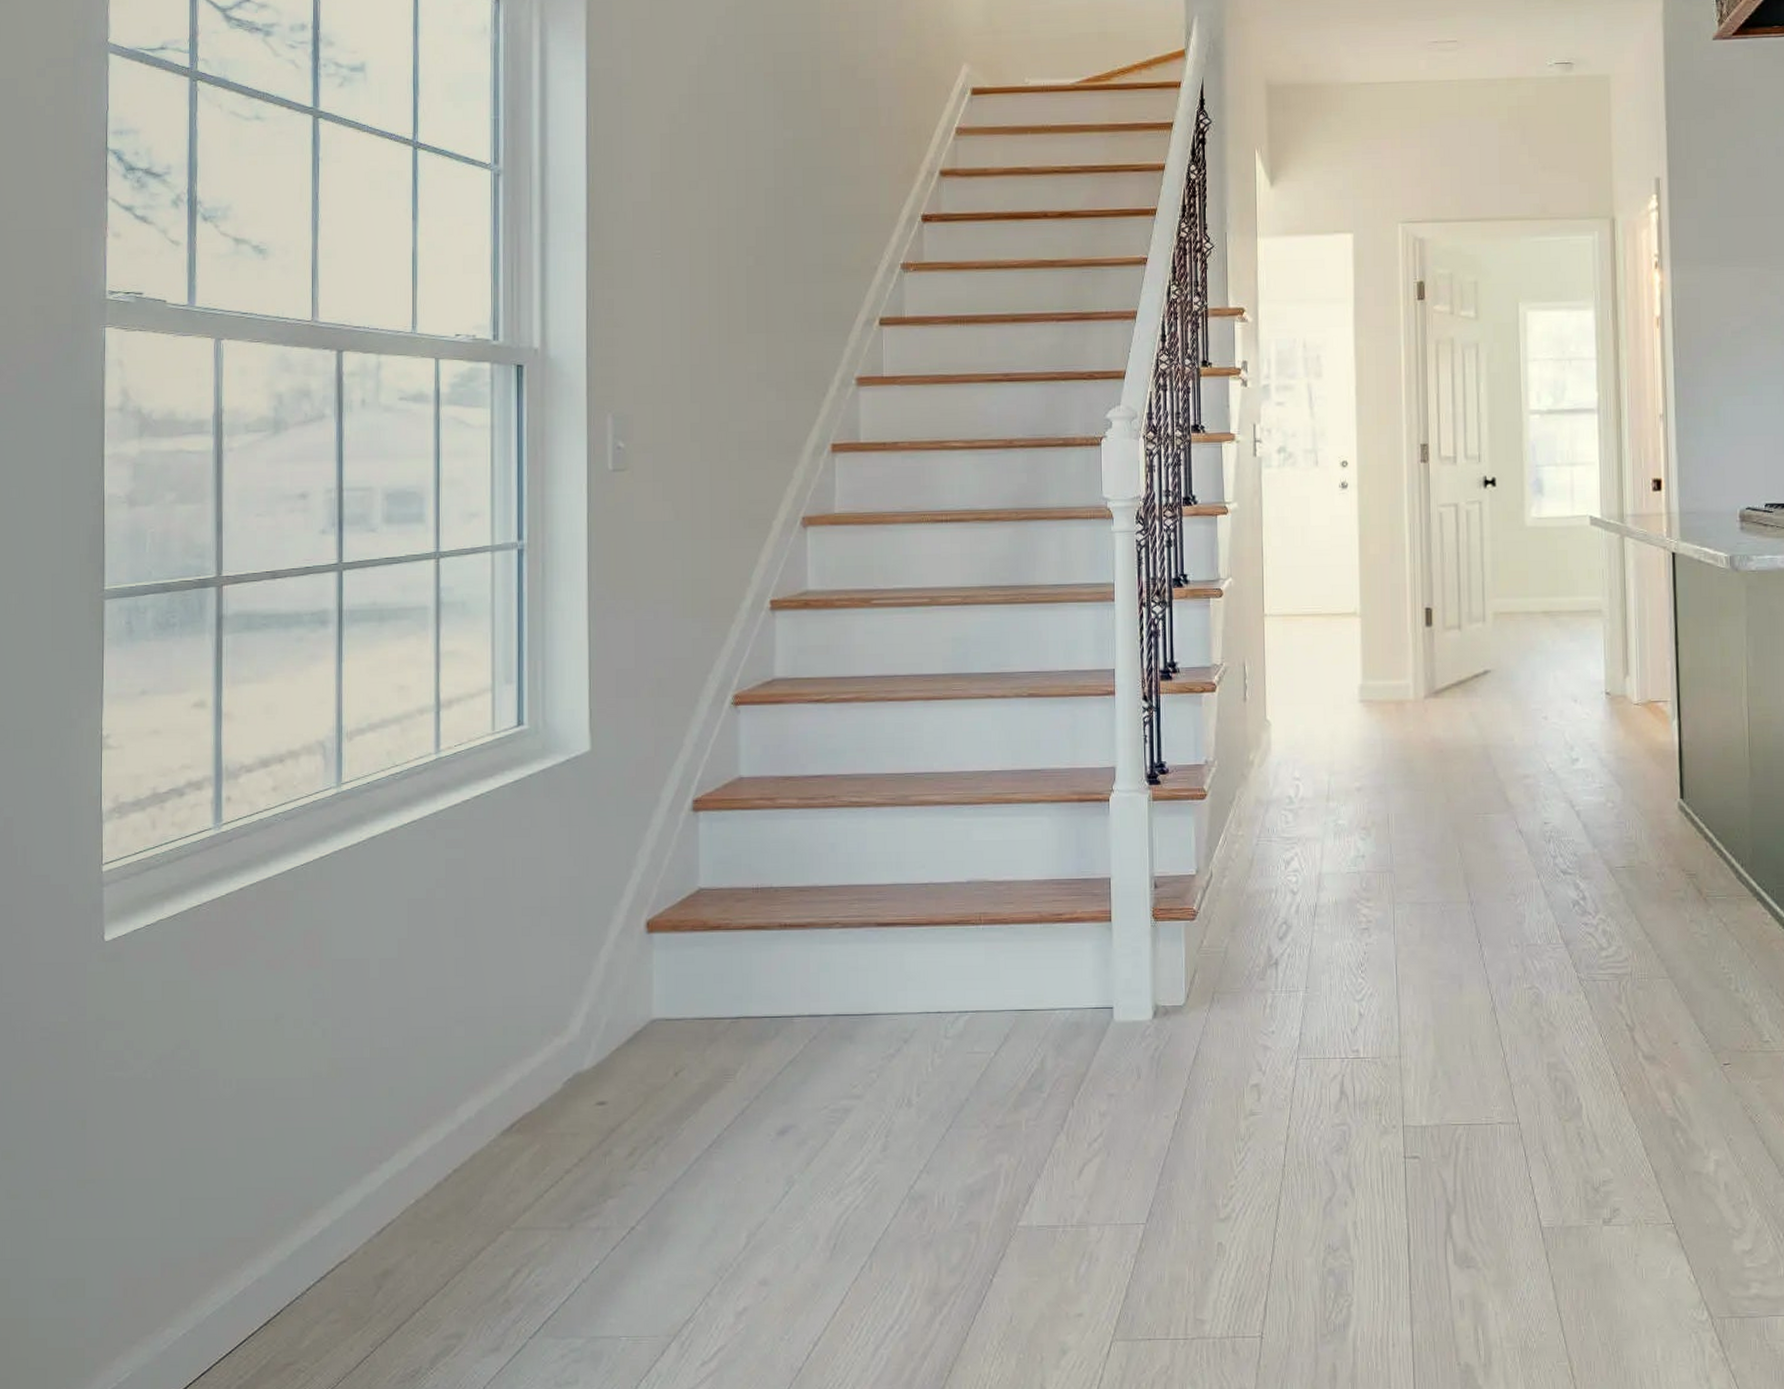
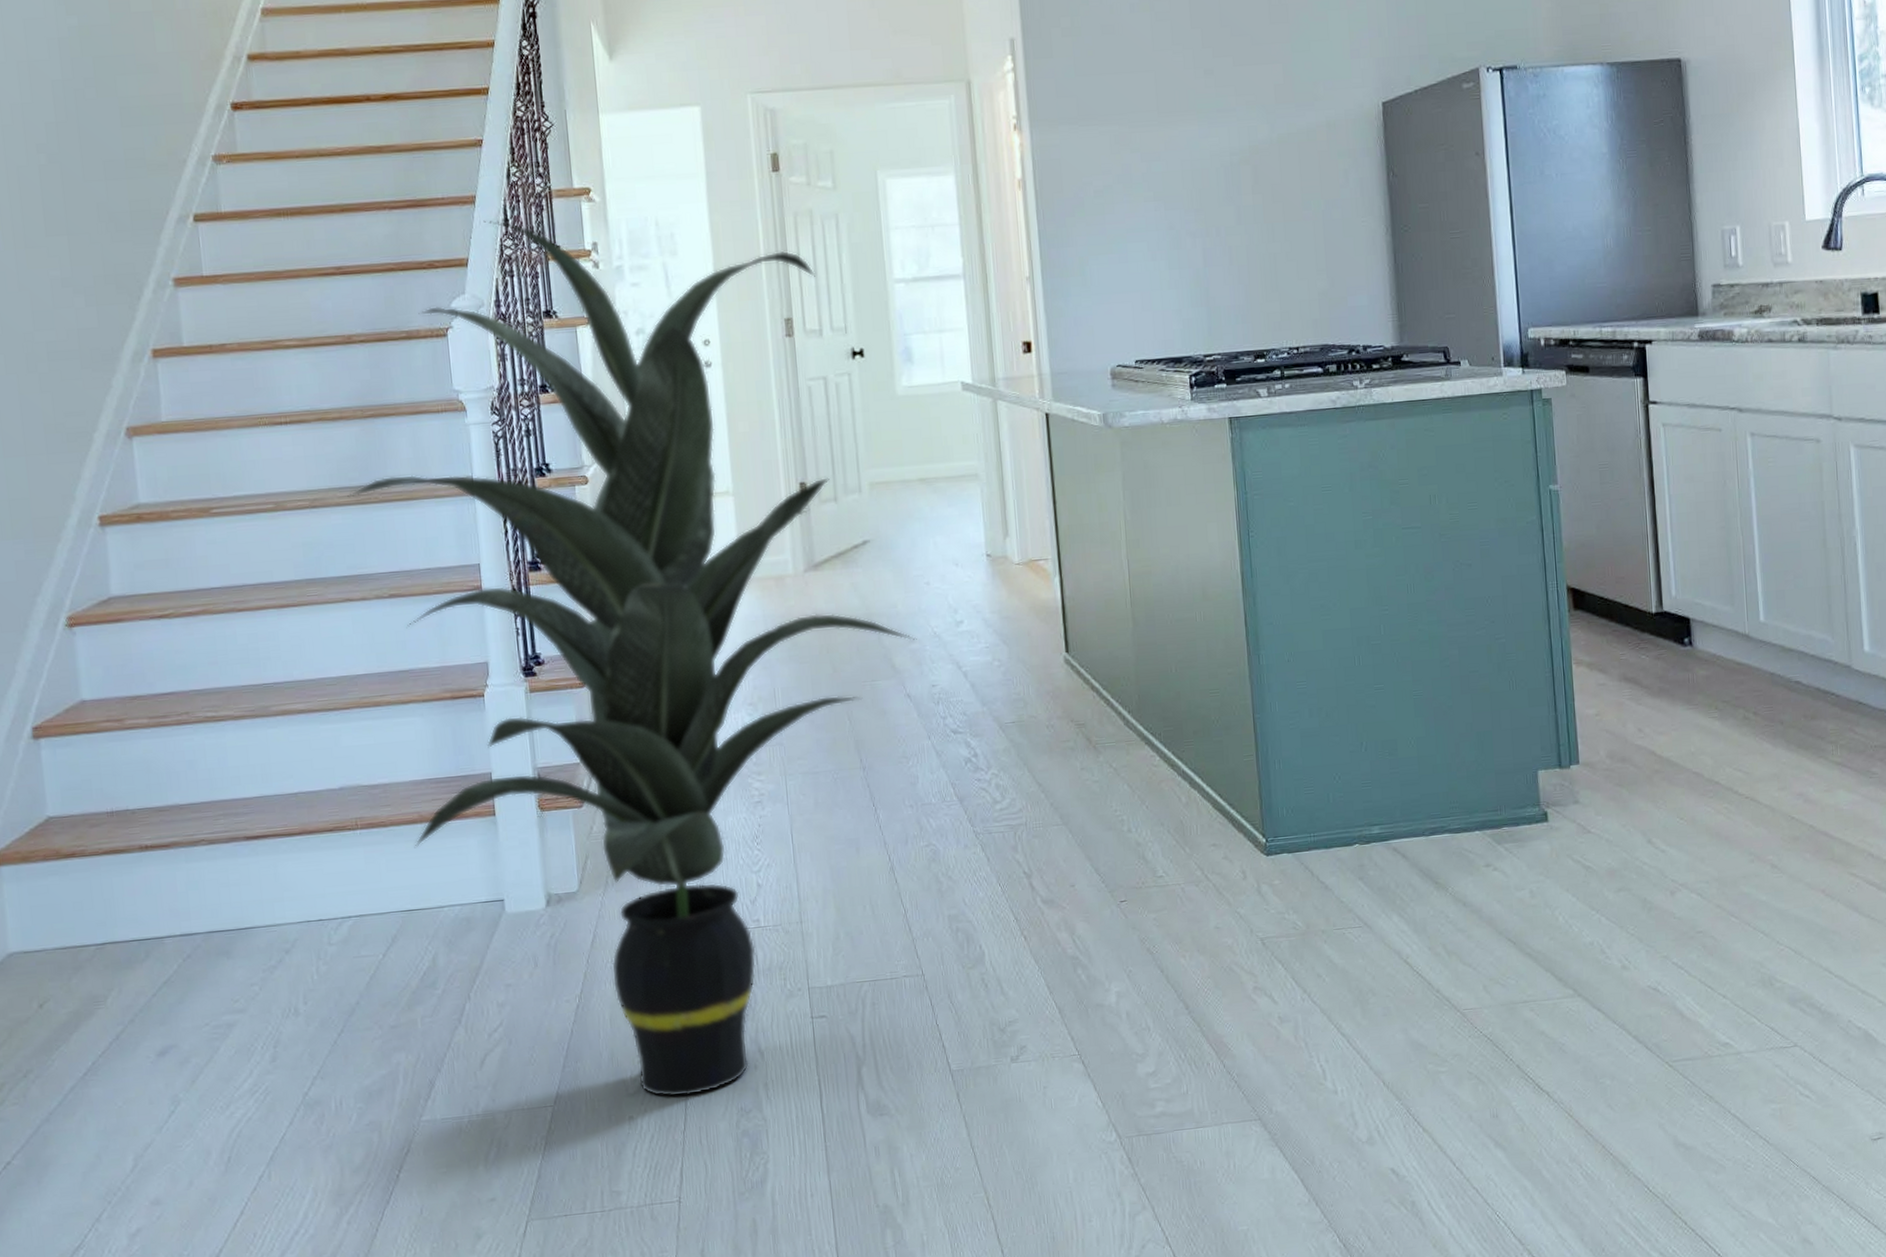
indoor plant: none [997,335,1532,1227] -> present [347,220,917,1098]

